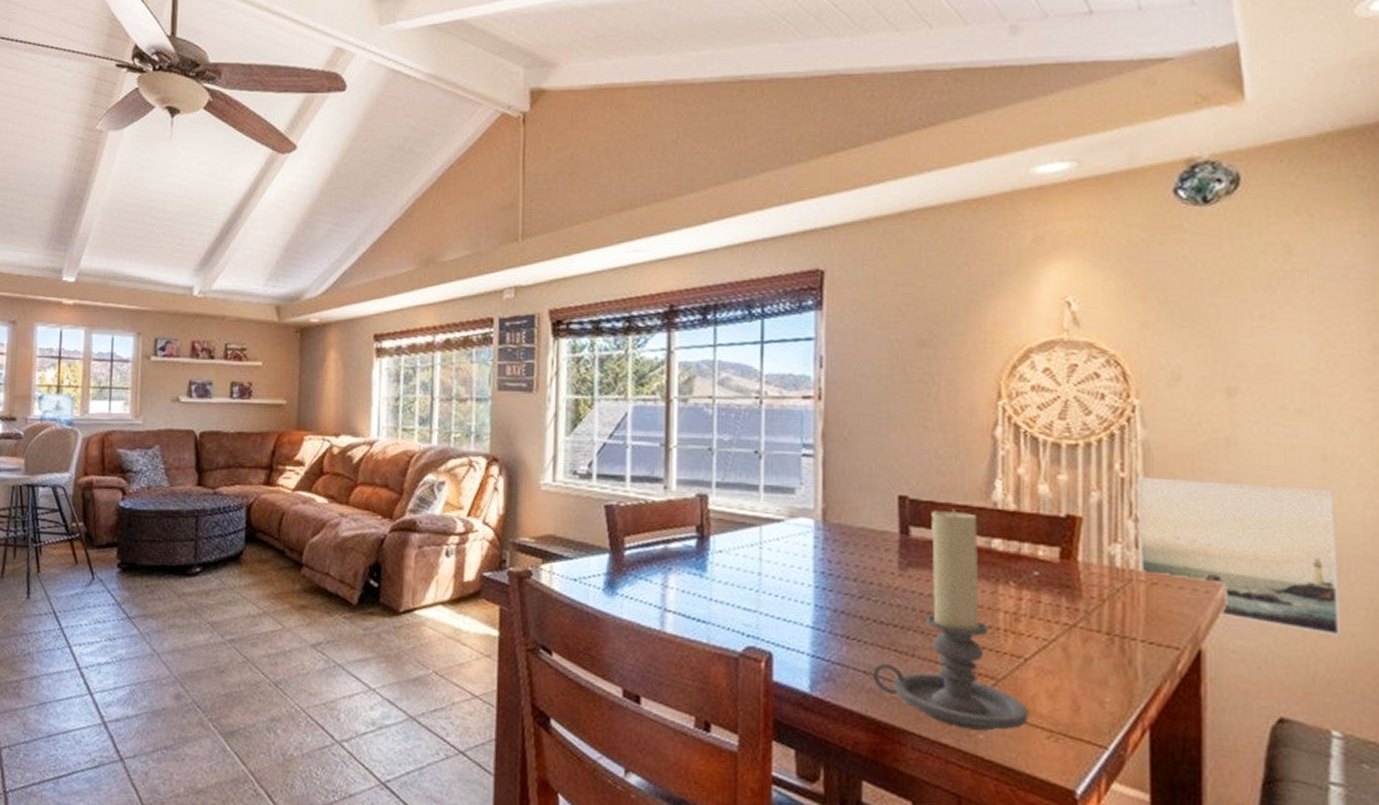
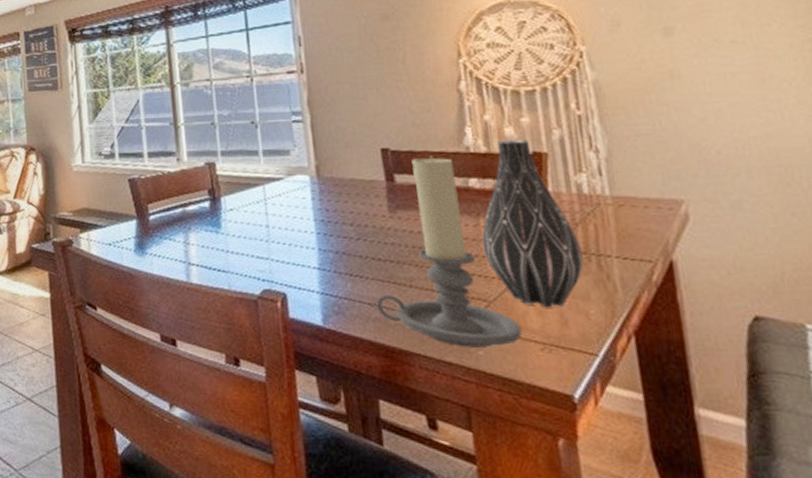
vase: none [998,497,1106,692] -> present [481,139,584,308]
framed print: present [1137,476,1342,636] -> none [592,109,802,238]

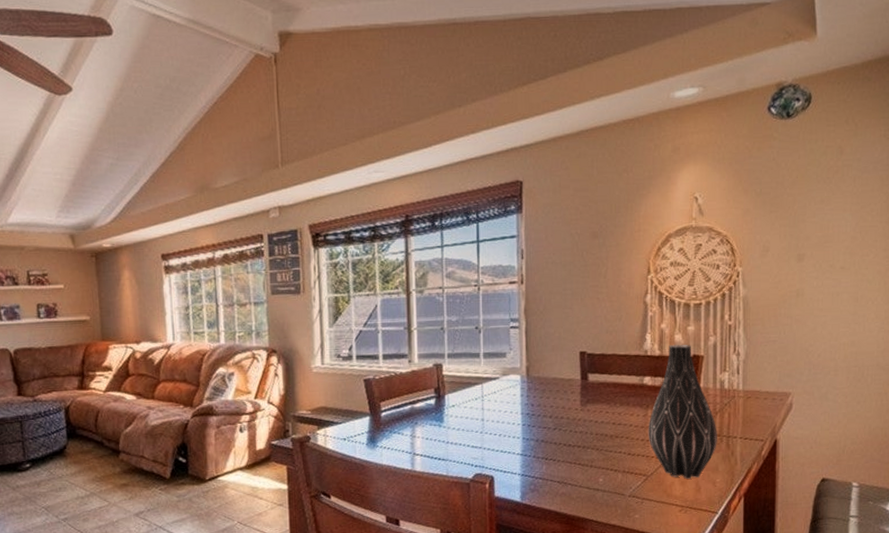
candle holder: present [376,156,522,347] -> none [564,358,668,512]

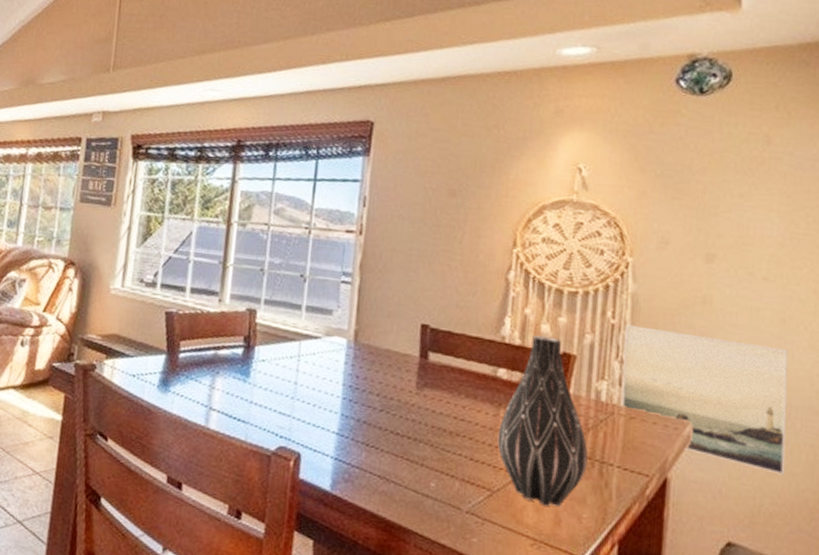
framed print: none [739,322,861,420] -> present [621,324,789,475]

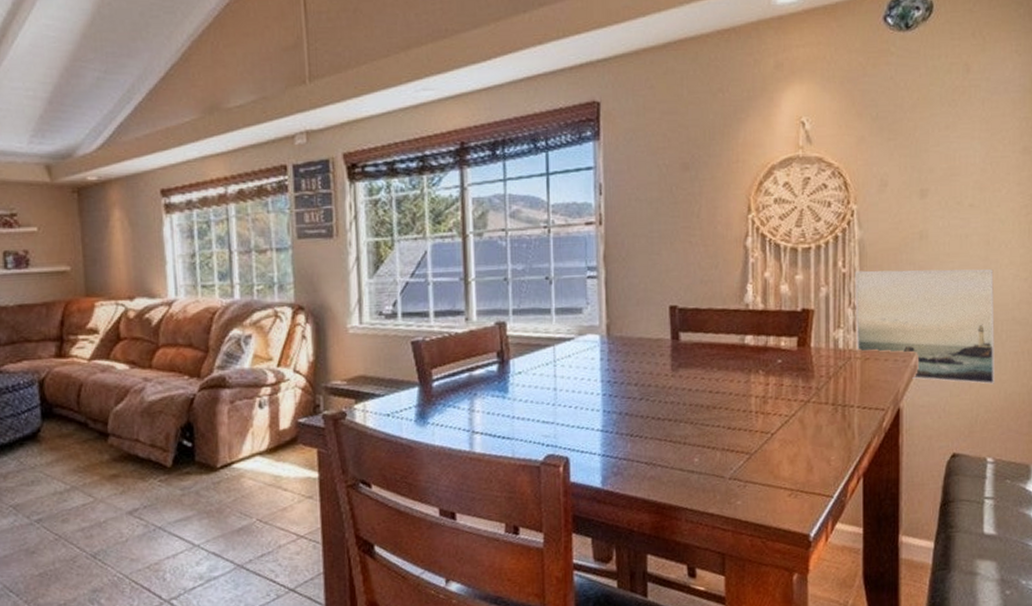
vase: present [497,334,588,507] -> none [750,296,831,457]

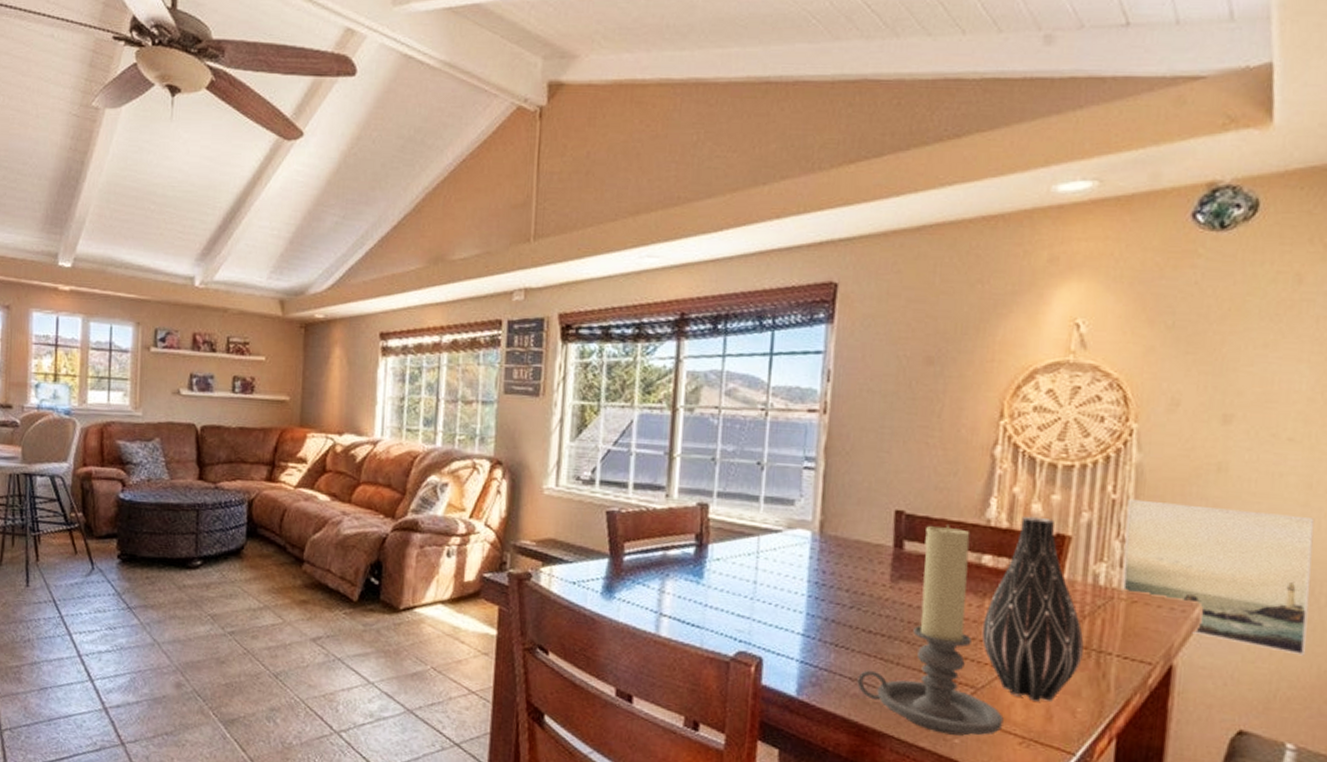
candle holder: none [652,313,775,499] -> present [857,525,1004,736]
vase: none [750,296,831,457] -> present [981,515,1084,702]

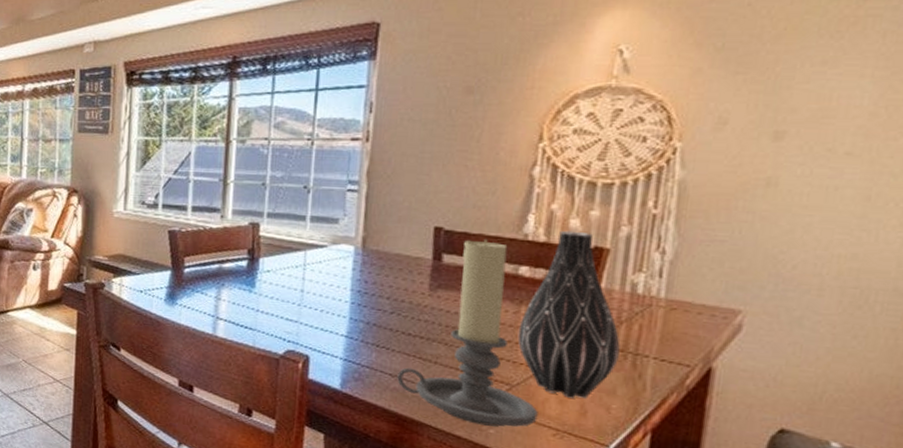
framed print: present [1121,499,1315,656] -> none [660,213,872,361]

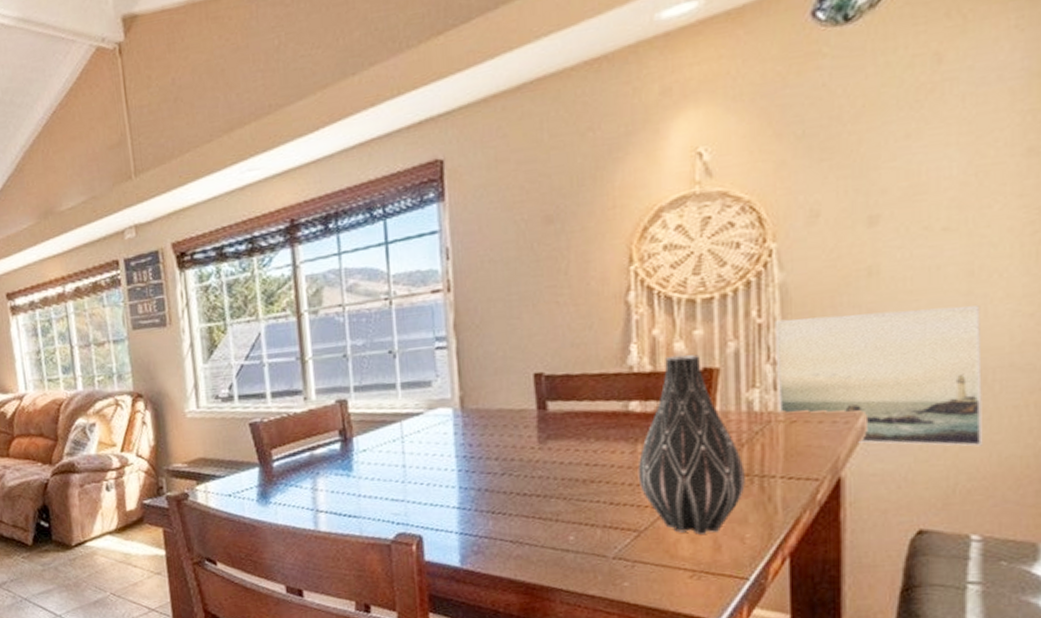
candle holder: present [397,239,538,427] -> none [519,378,671,579]
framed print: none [660,213,872,361] -> present [774,306,984,447]

